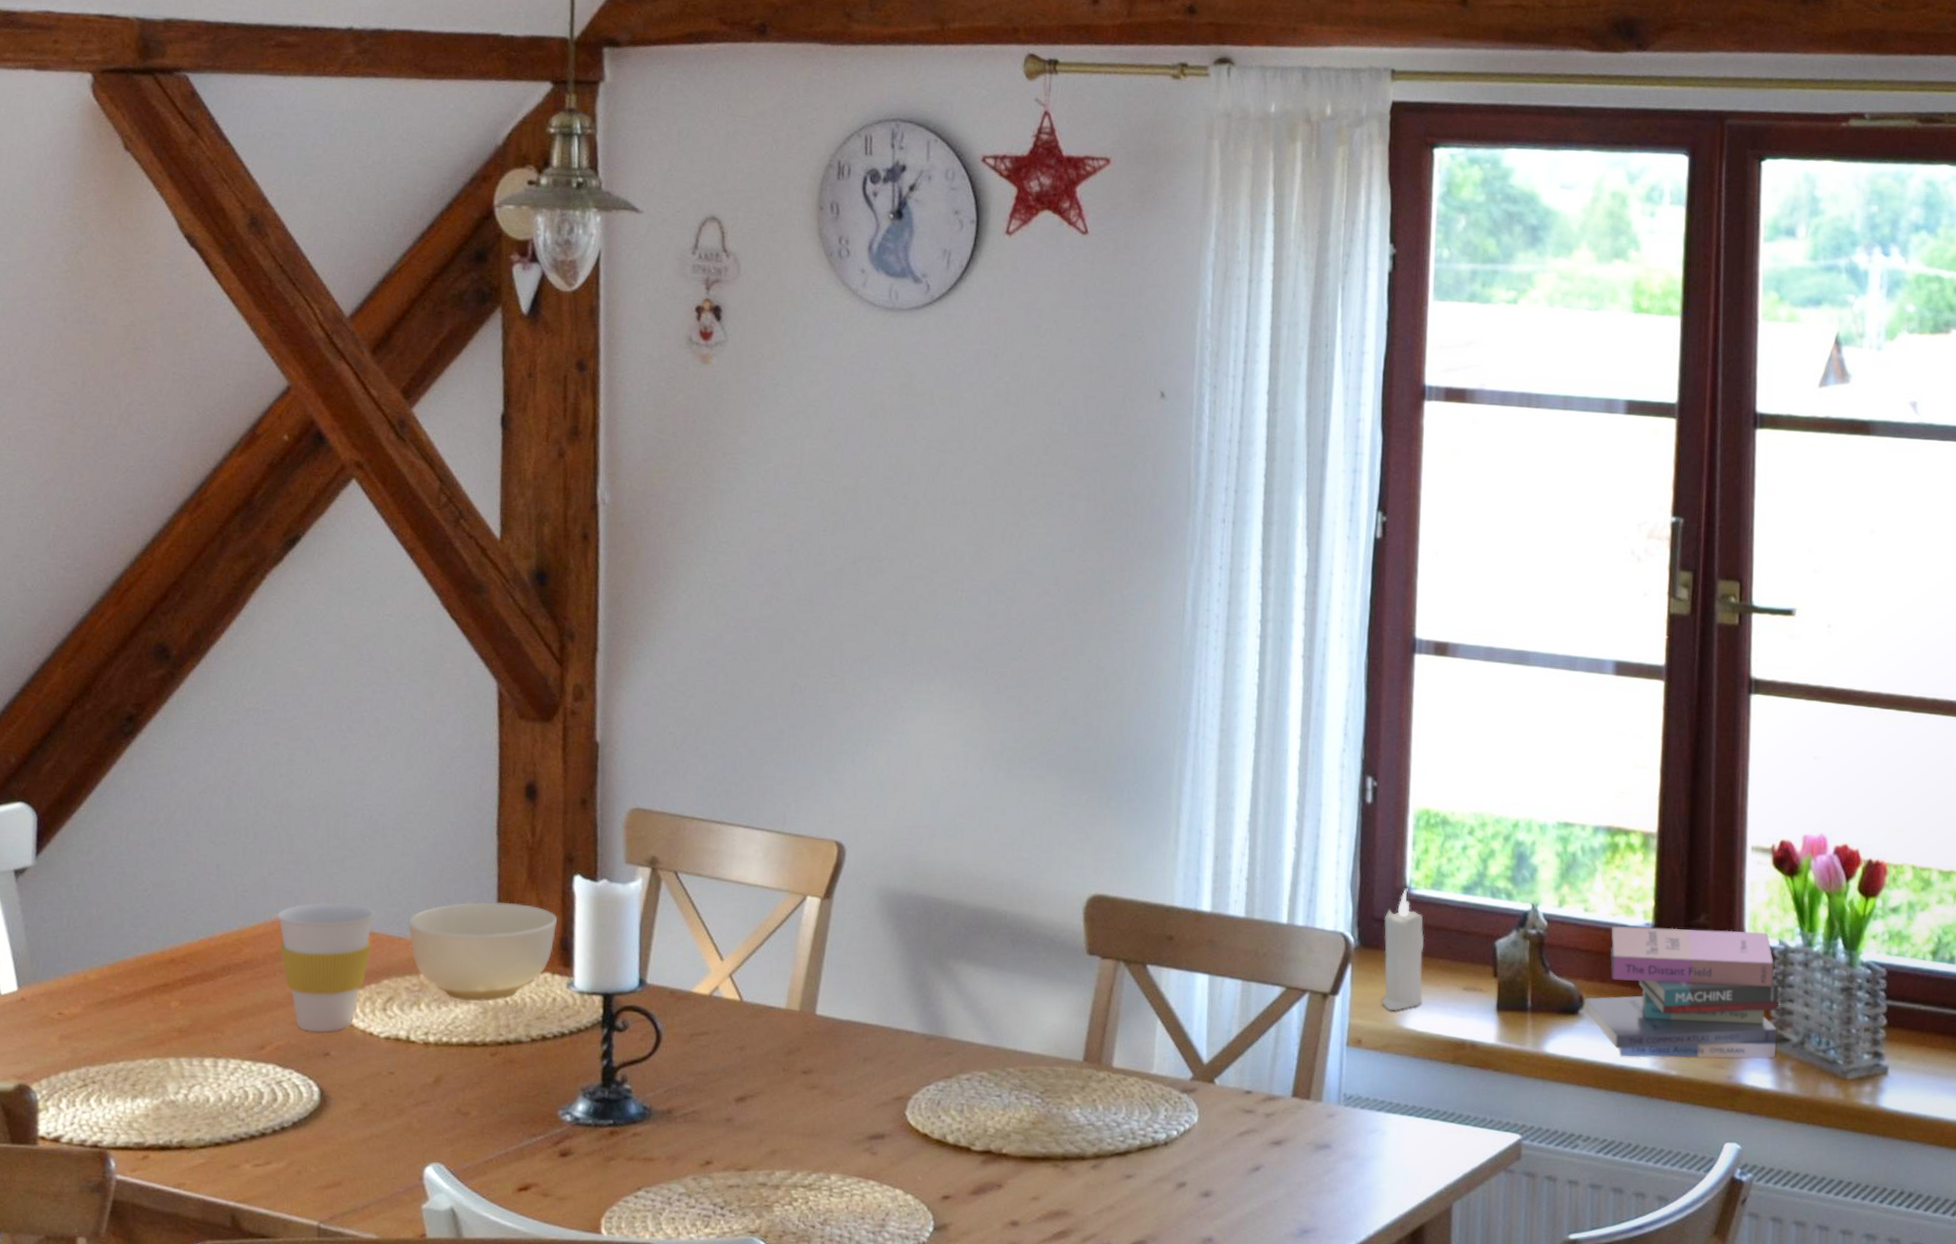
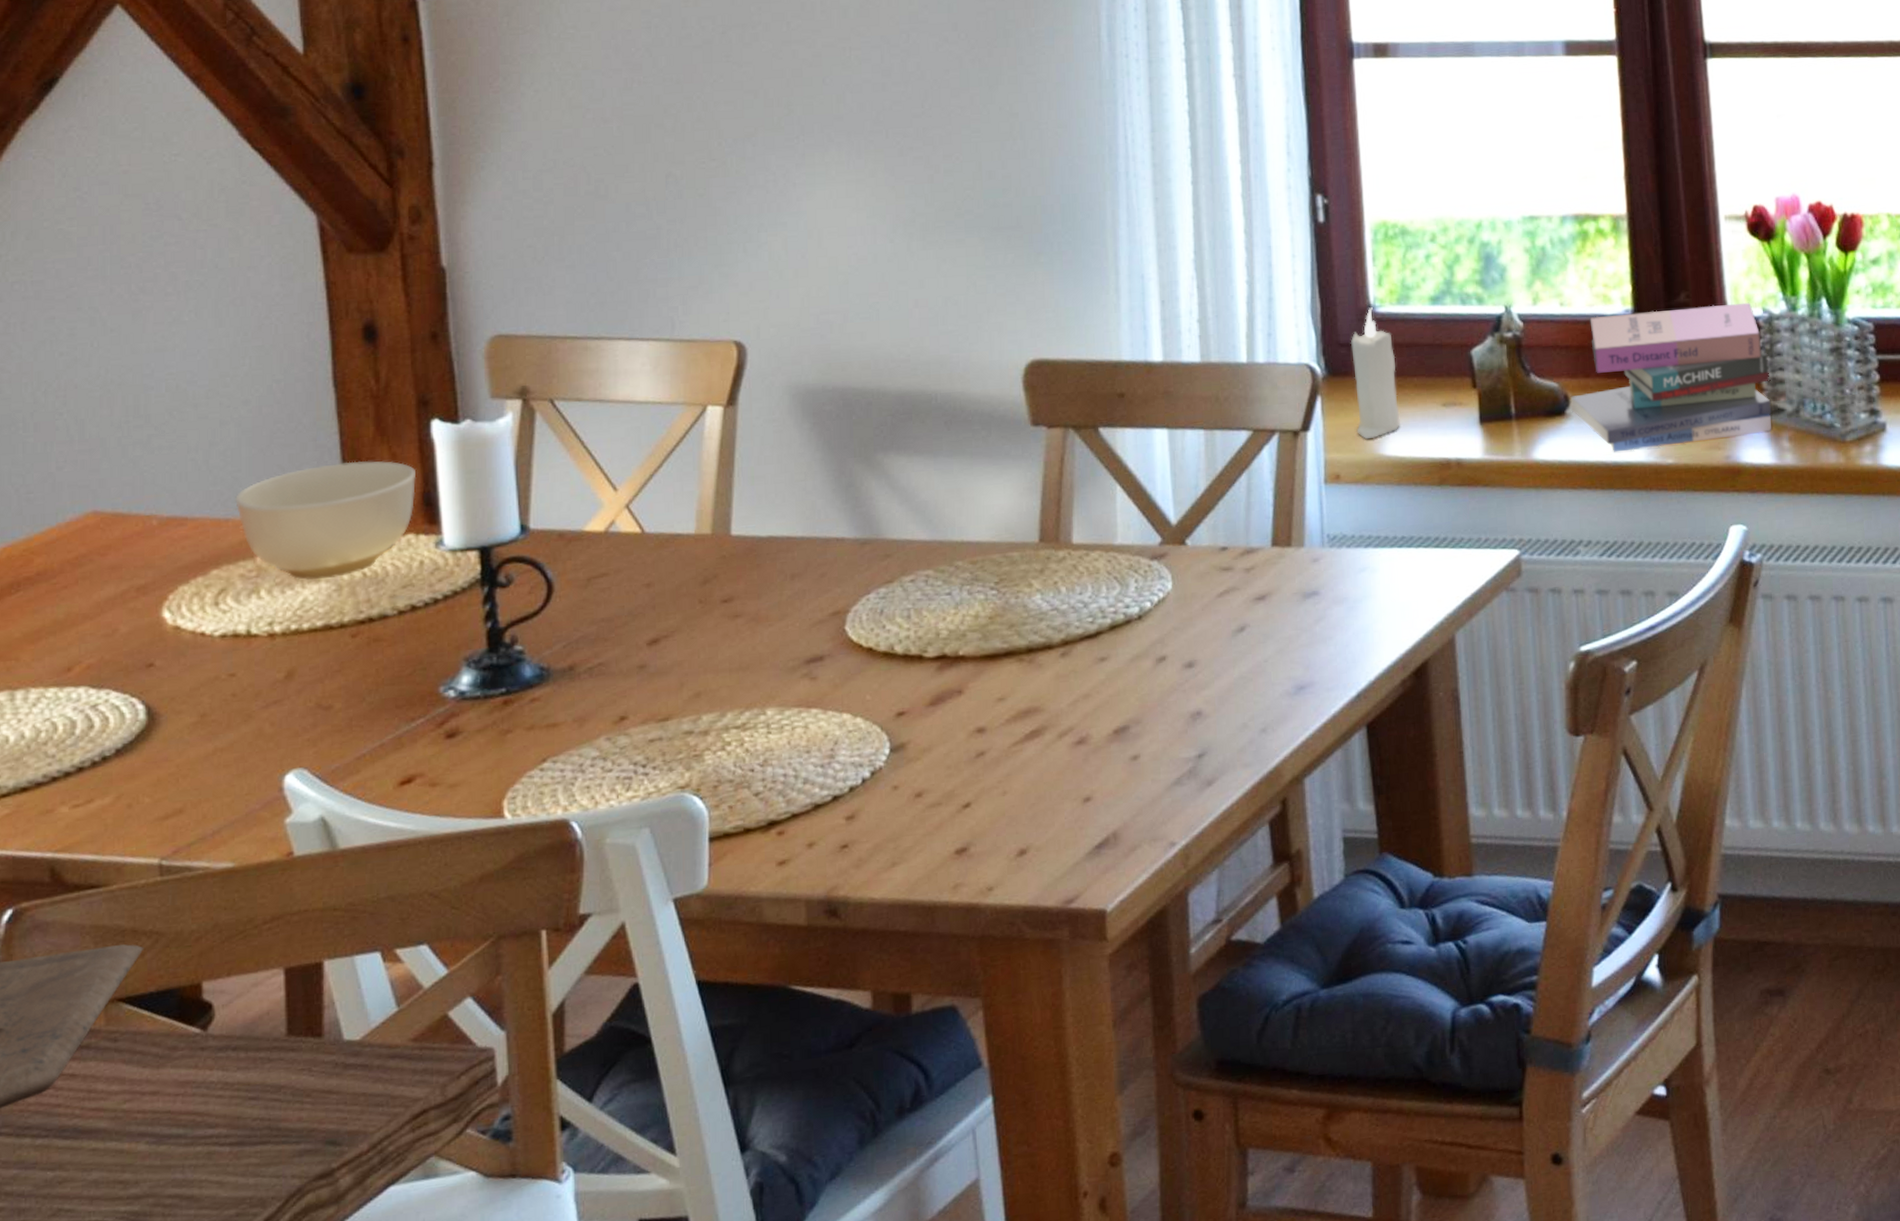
cup: present [277,902,376,1034] -> none [73,488,194,644]

